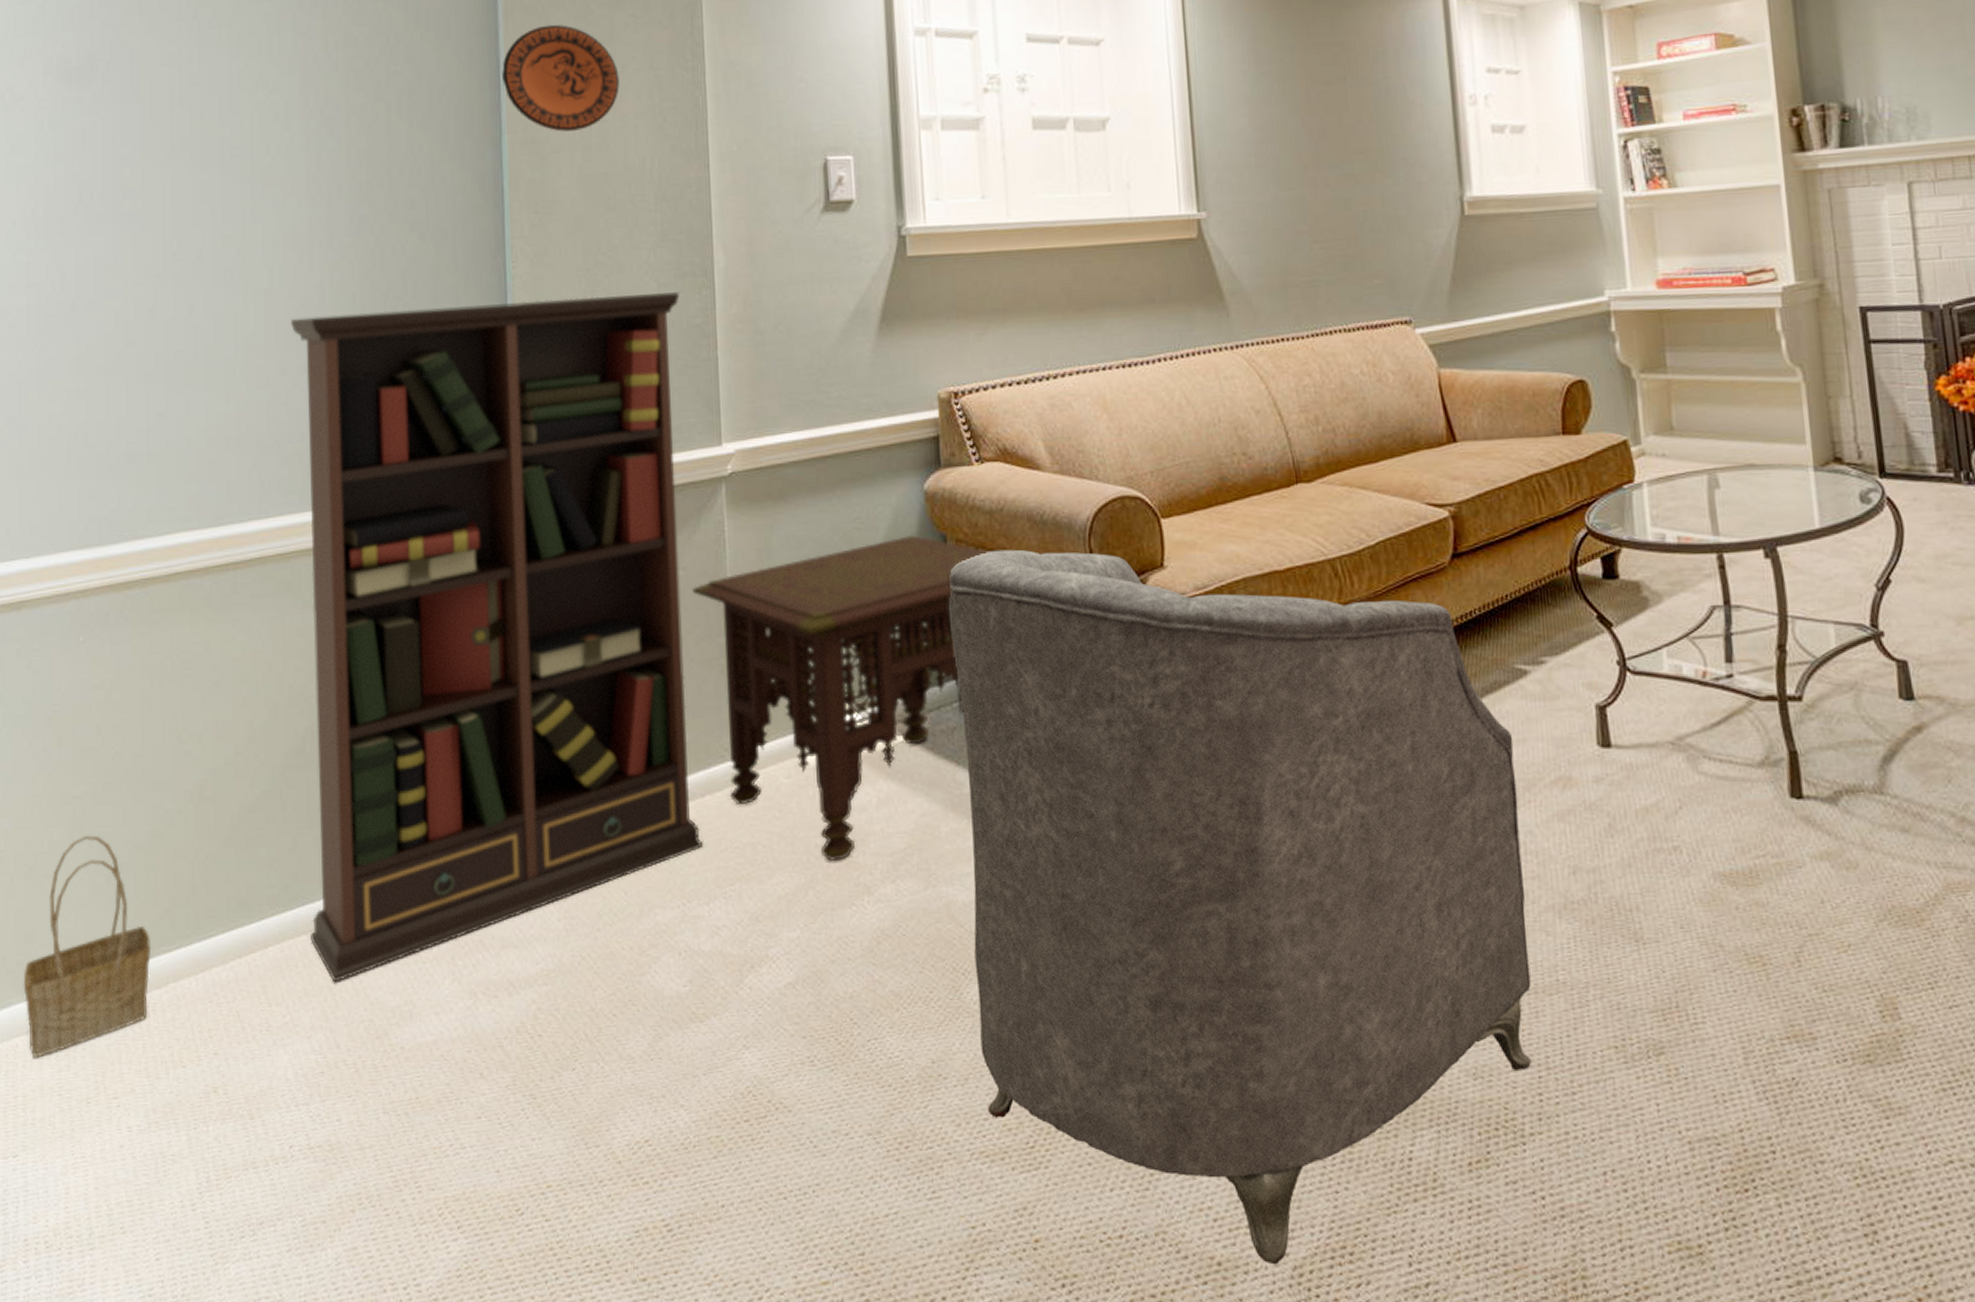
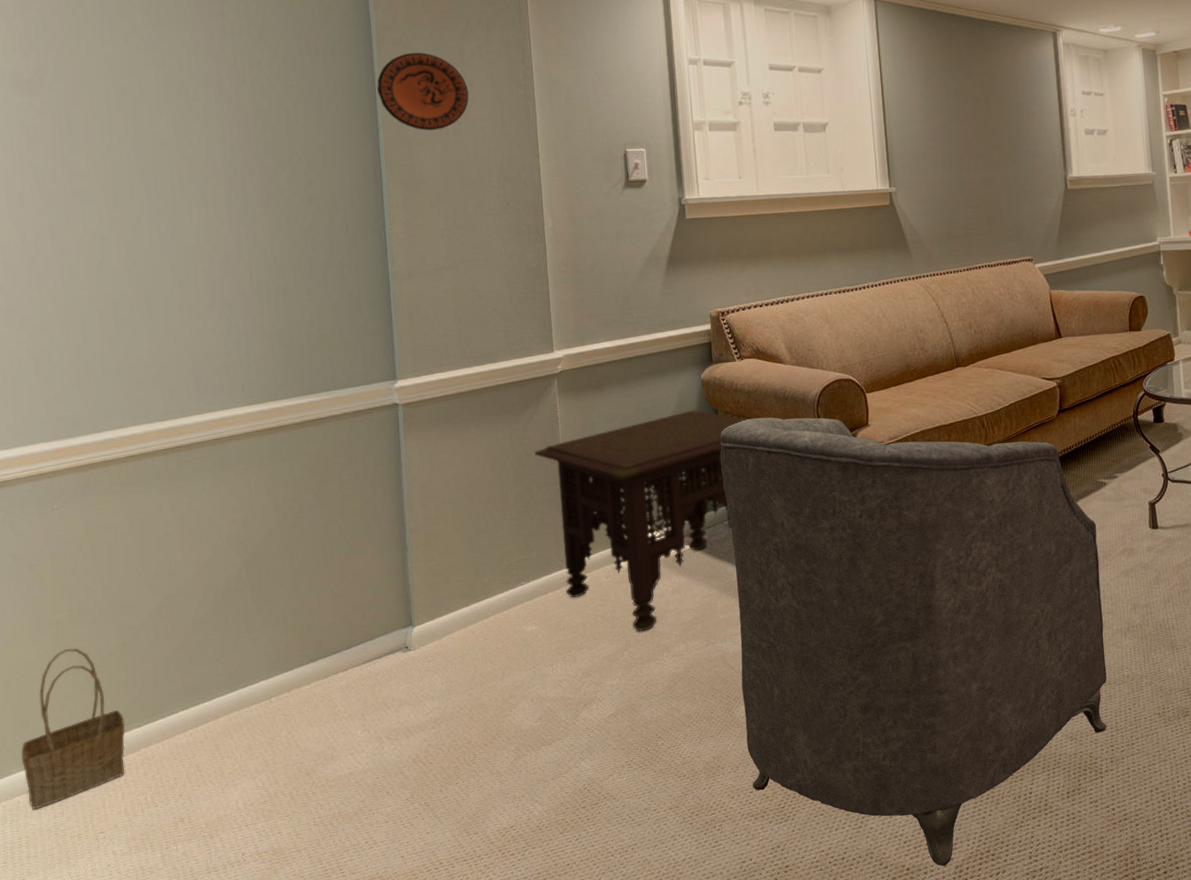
bookcase: present [291,291,704,983] -> none [216,244,548,739]

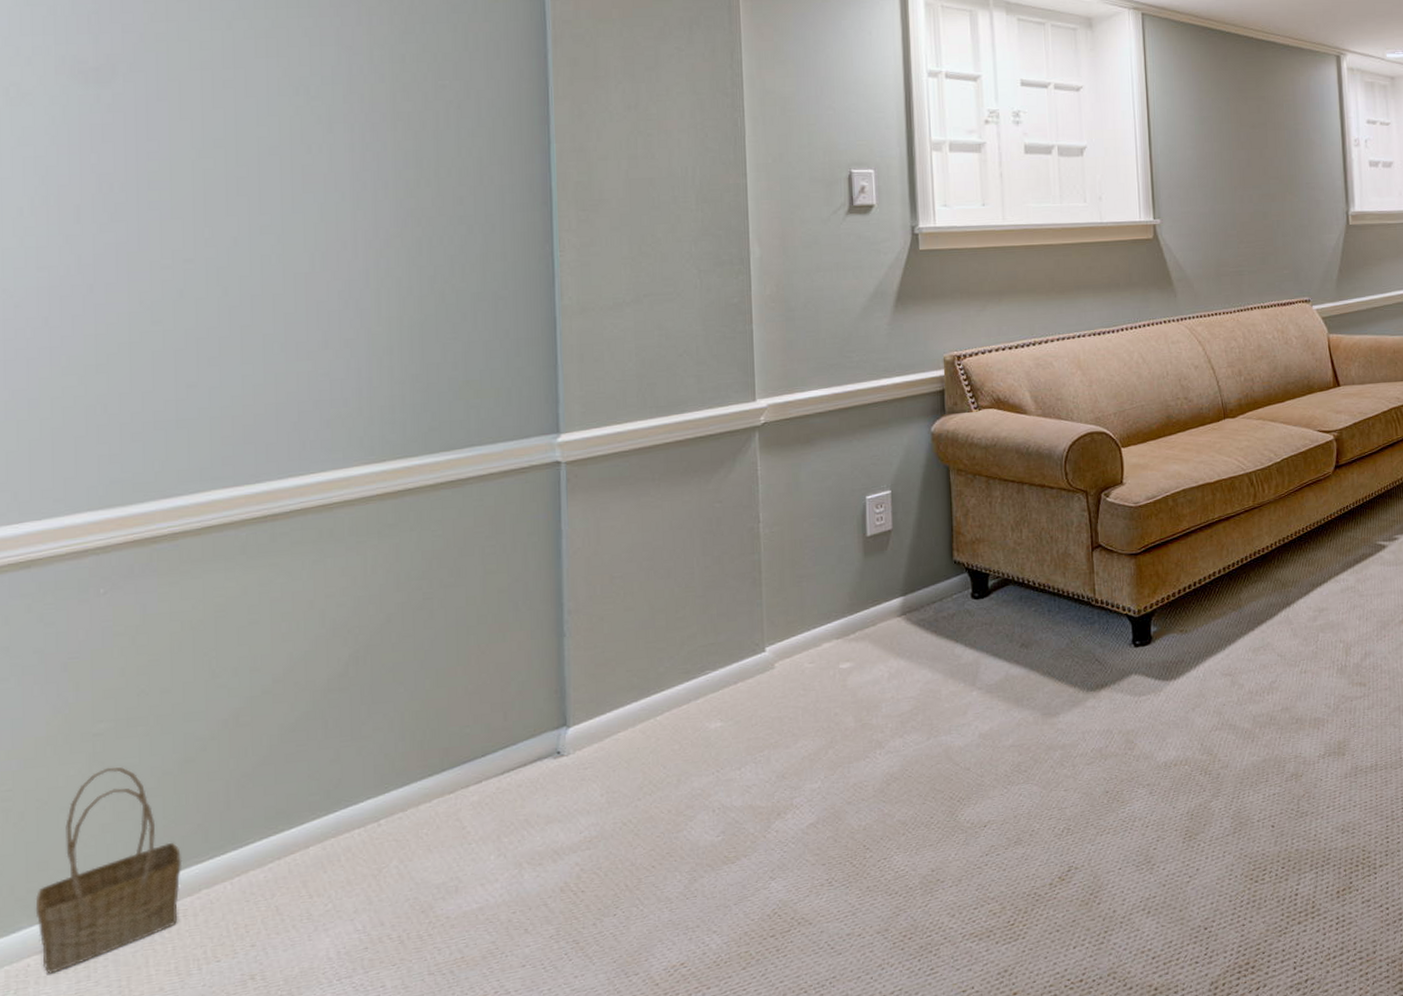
decorative plate: present [377,52,470,131] -> none [551,52,665,143]
side table: present [534,409,747,632] -> none [727,466,983,726]
armchair: present [719,417,1107,867] -> none [950,475,1383,984]

